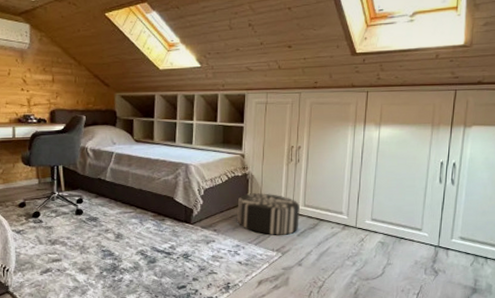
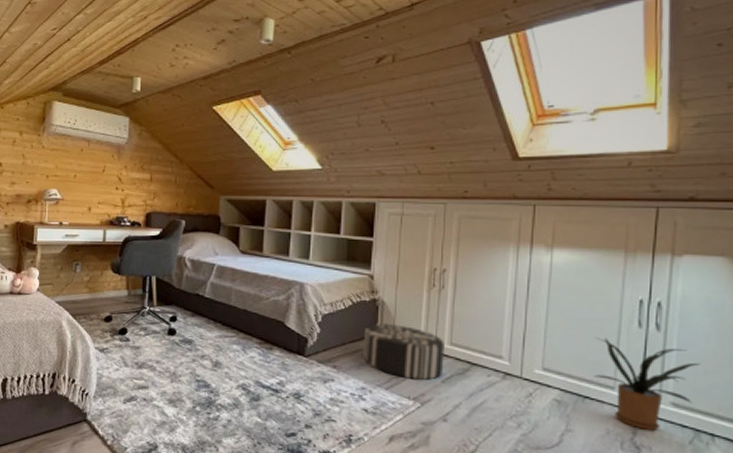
house plant: none [407,192,481,258] -> present [594,337,701,430]

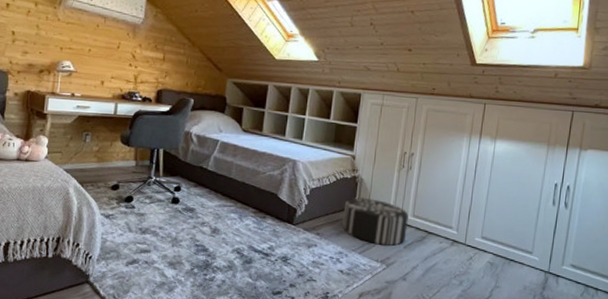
house plant: present [594,337,701,430] -> none [518,212,593,286]

